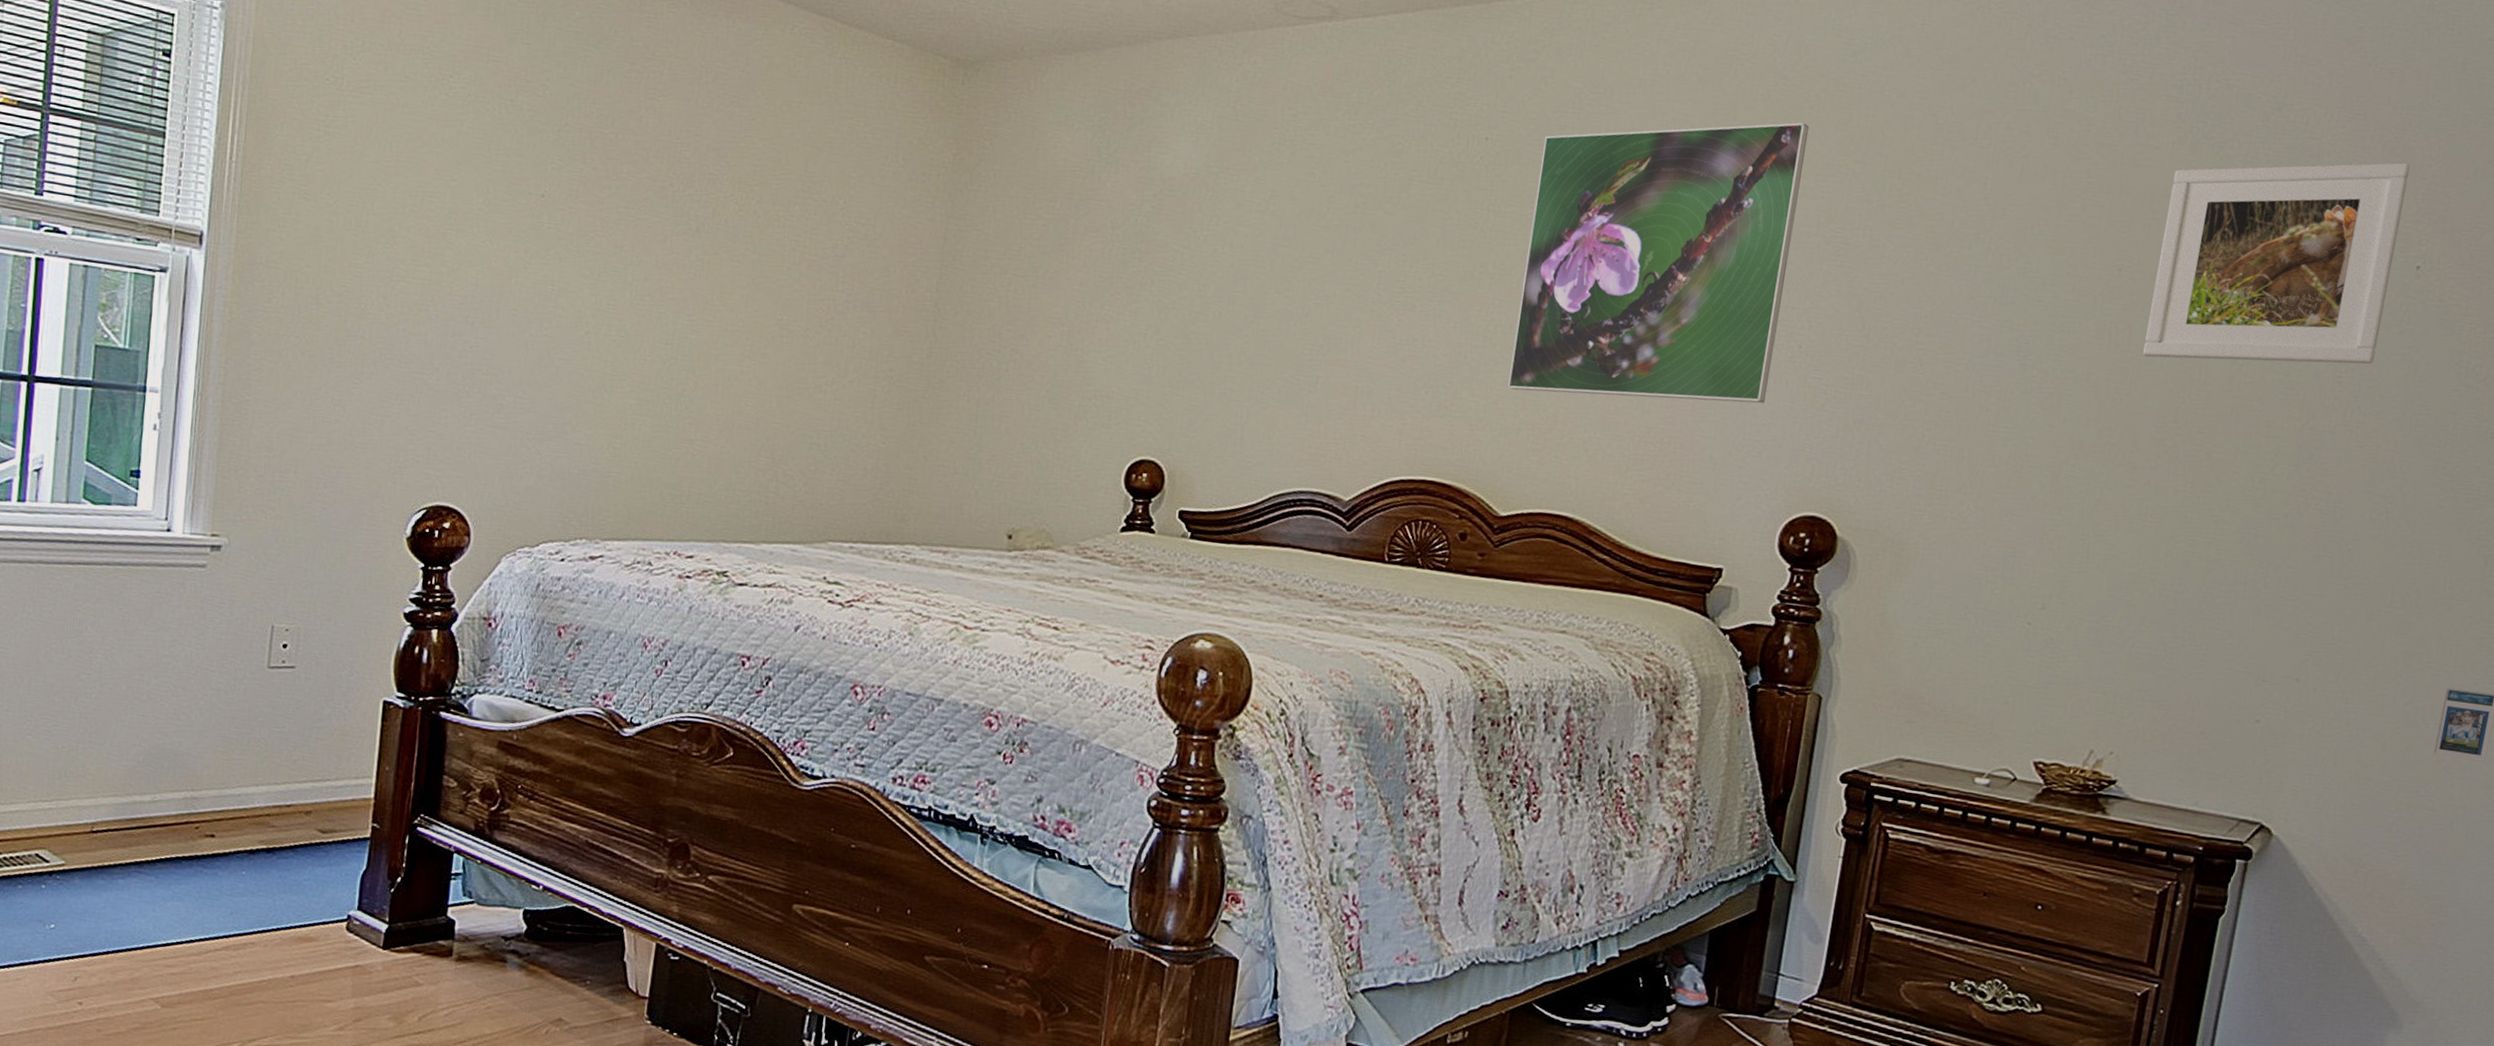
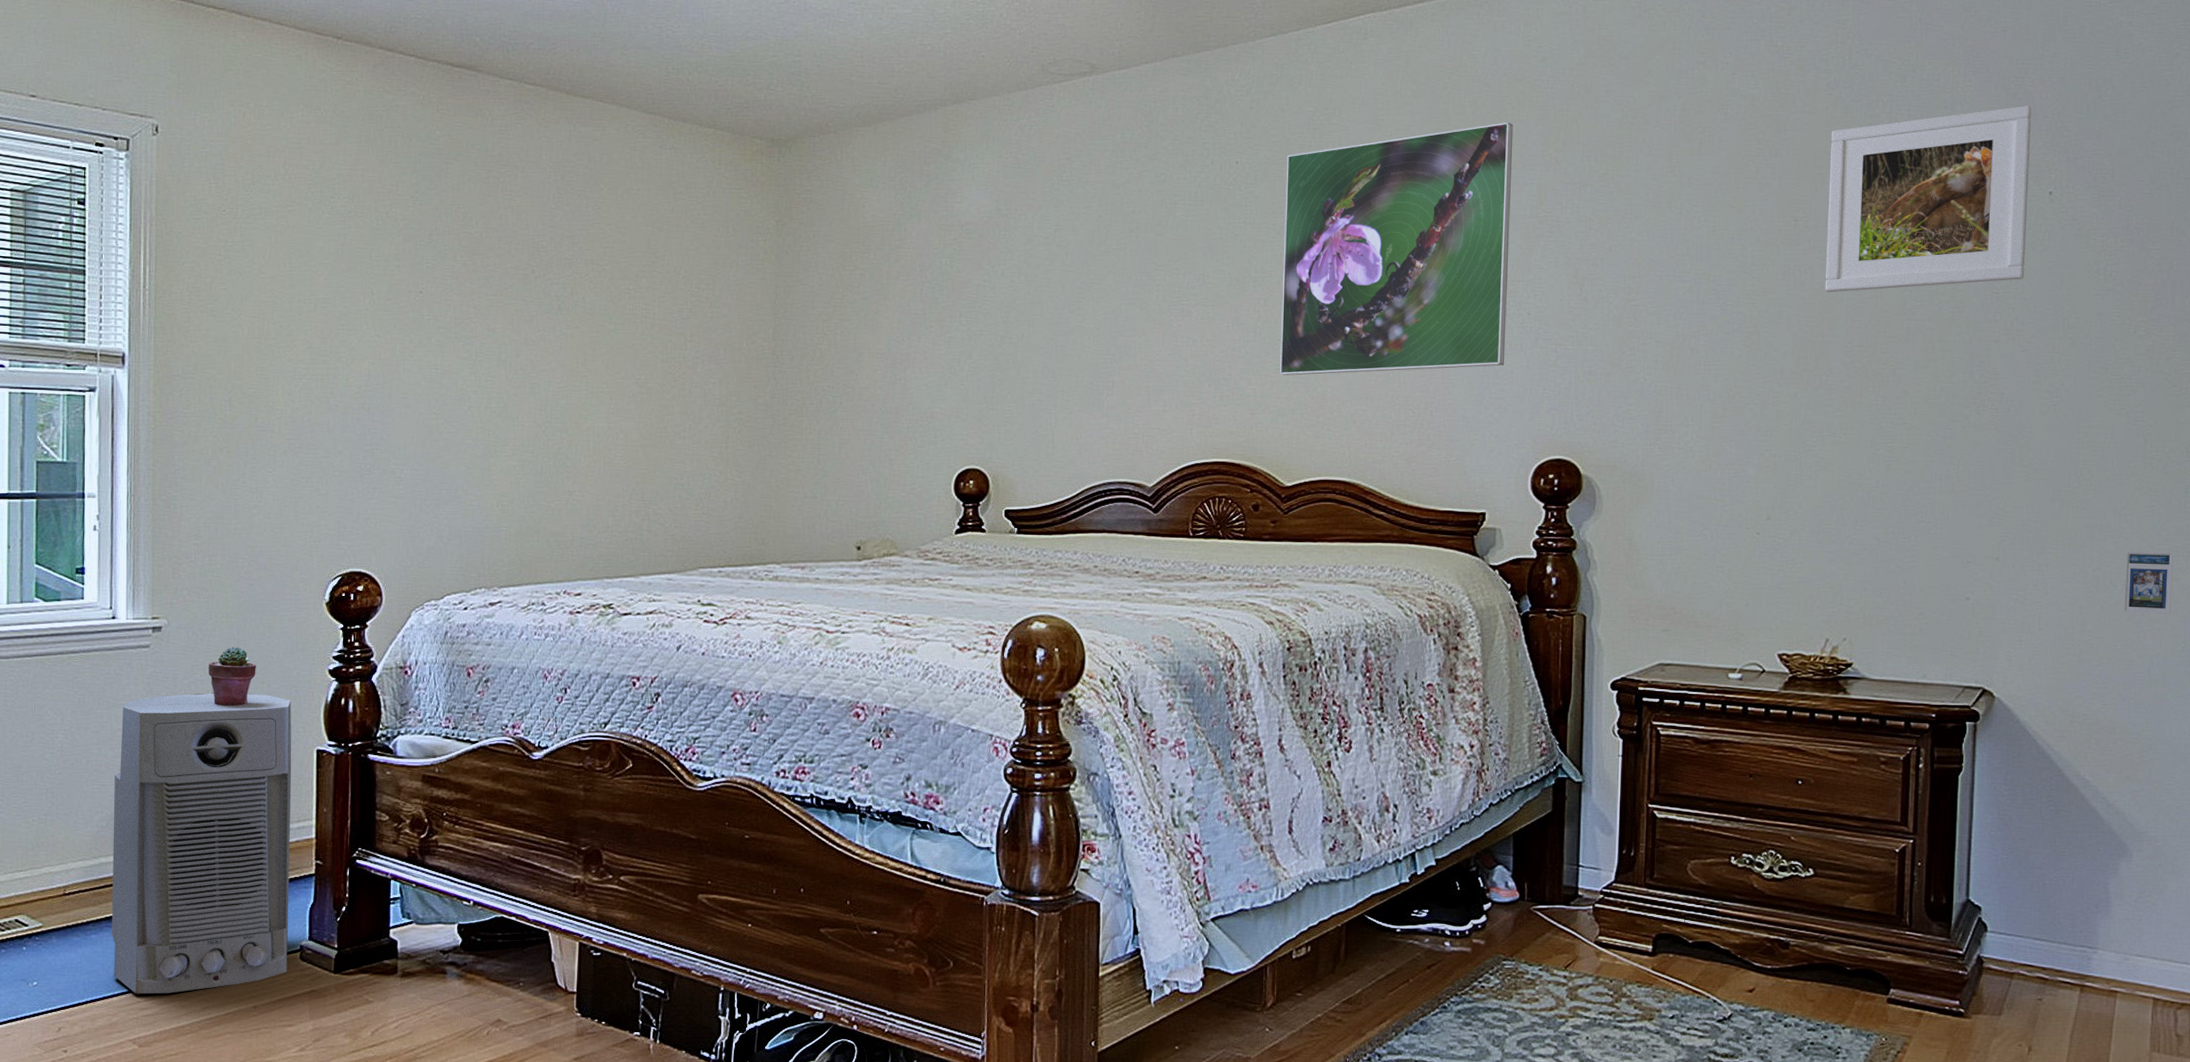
air purifier: none [139,623,360,953] -> present [112,693,292,994]
potted succulent: none [269,576,324,643] -> present [209,647,256,706]

